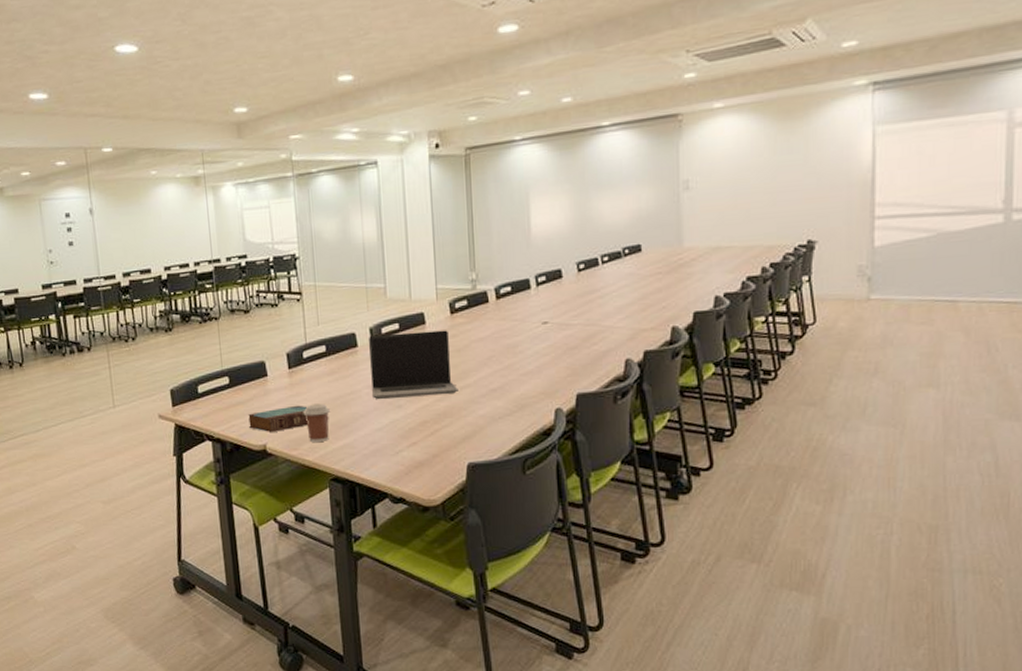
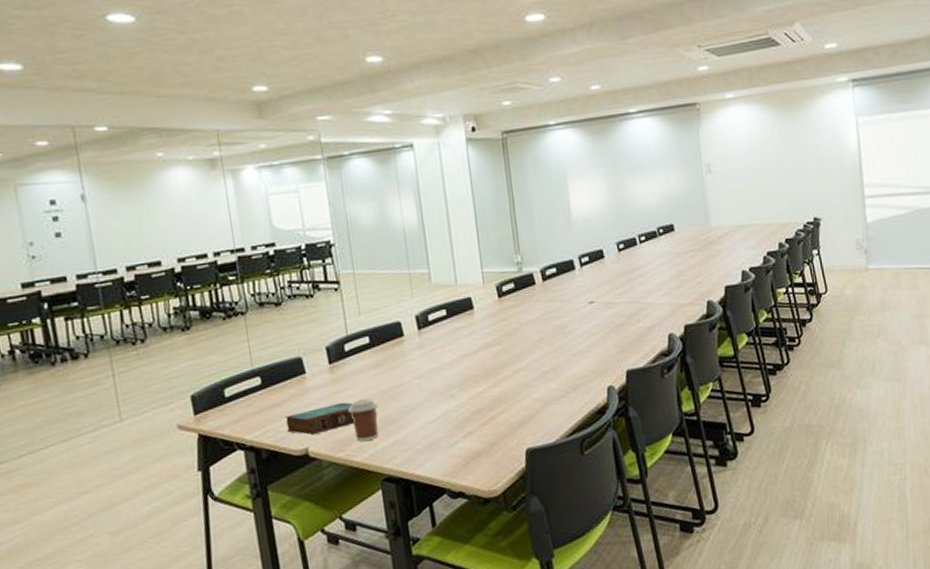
laptop computer: present [369,330,458,399] -> none [415,314,512,390]

